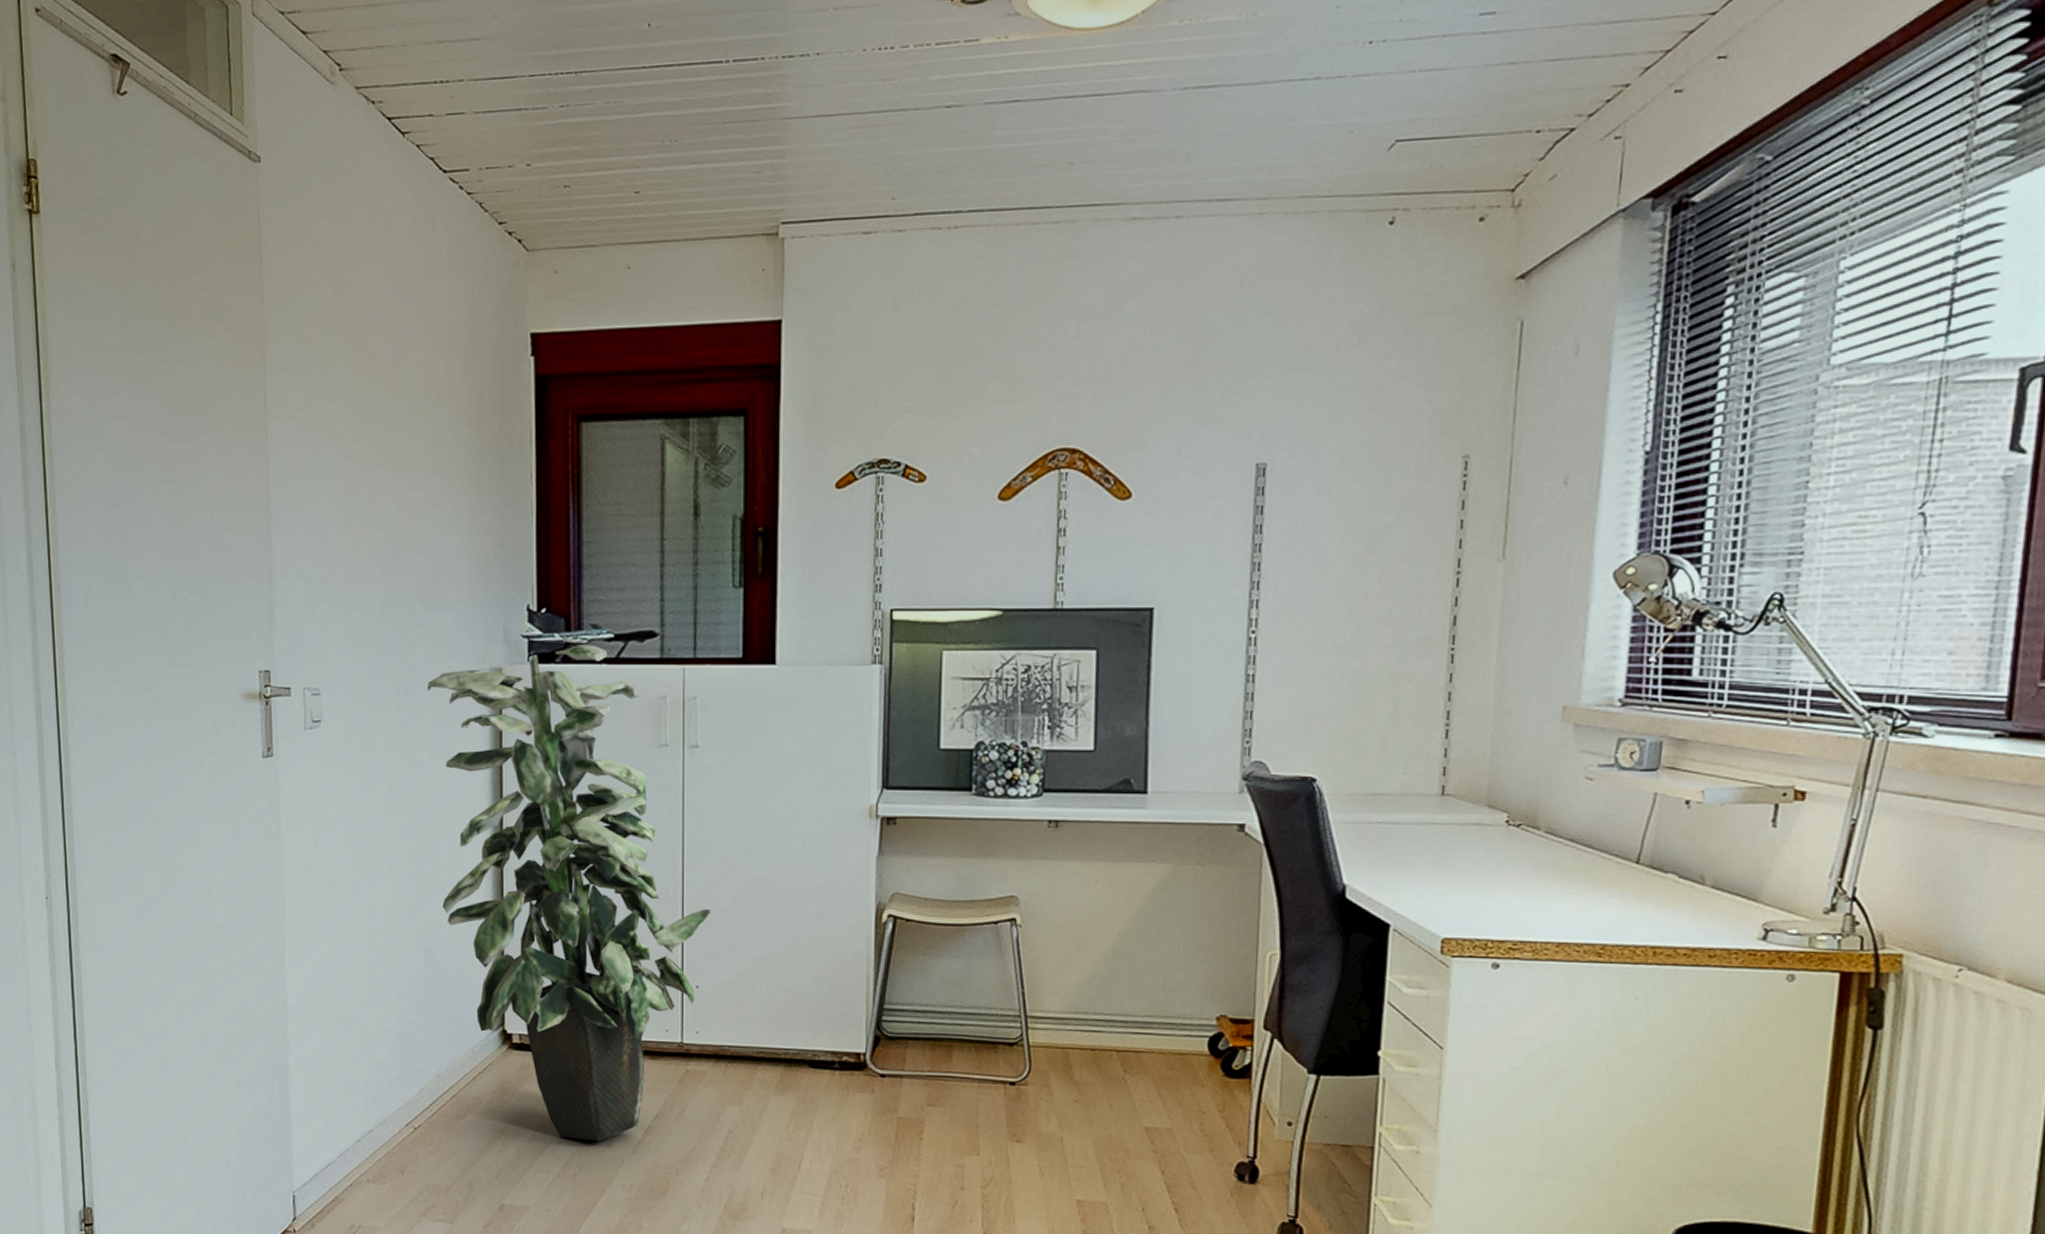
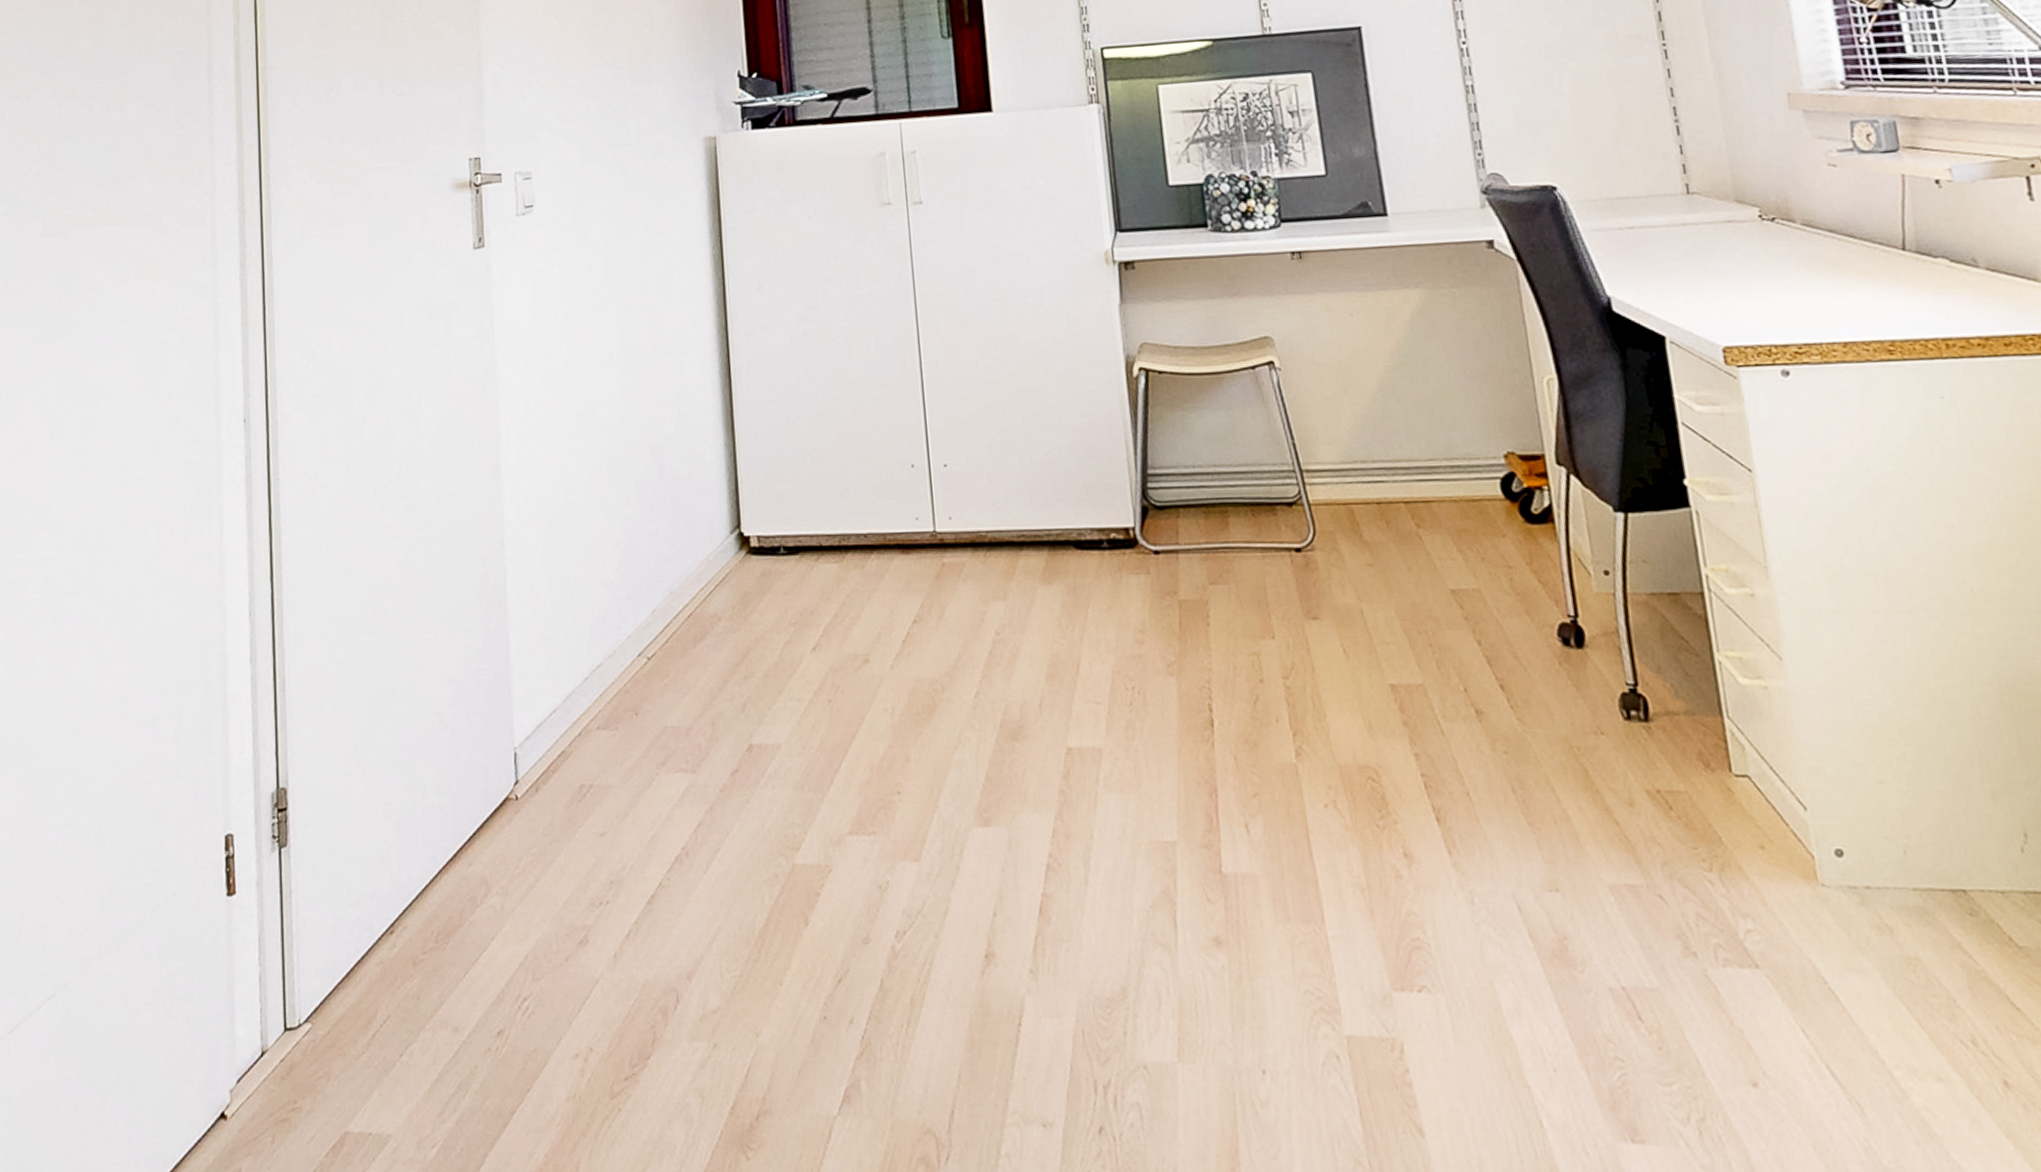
indoor plant: present [428,645,711,1142] -> none [641,106,952,658]

